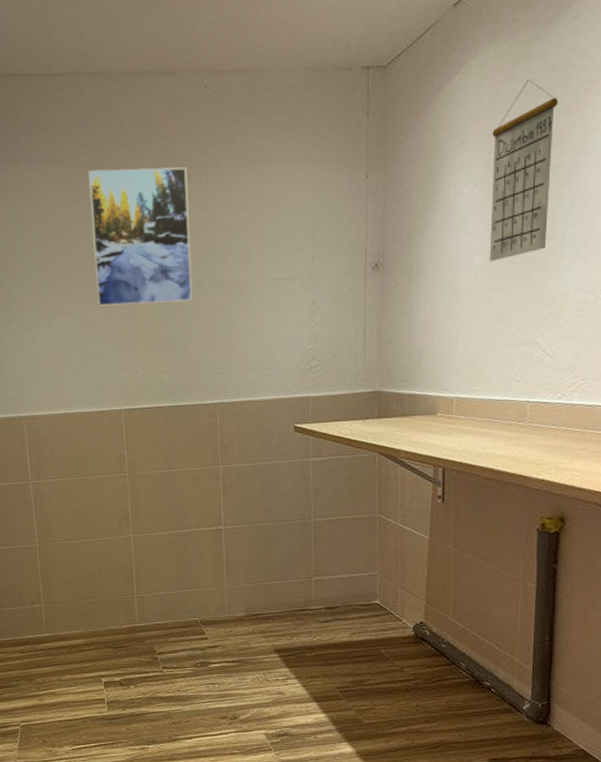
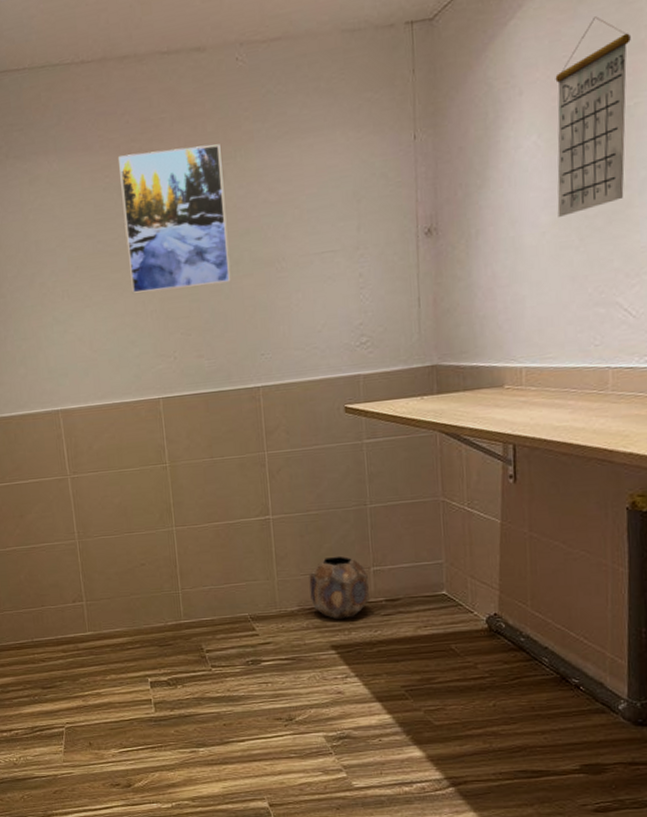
planter: none [256,565,311,625] -> present [309,555,369,620]

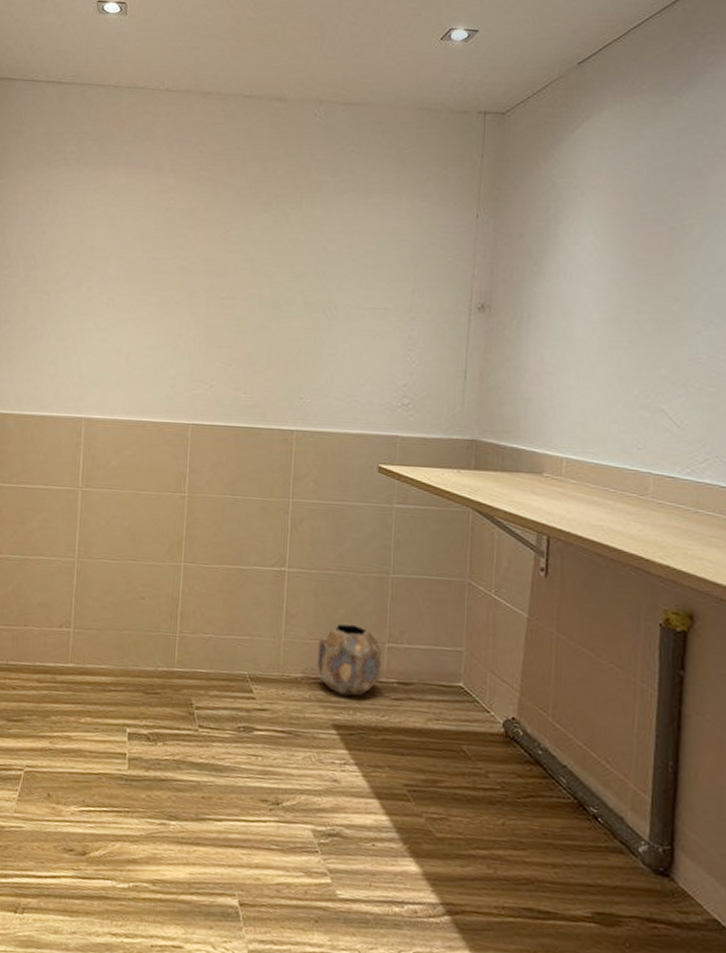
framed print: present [117,144,230,295] -> none [178,182,288,321]
calendar: present [555,16,631,217] -> none [609,140,689,317]

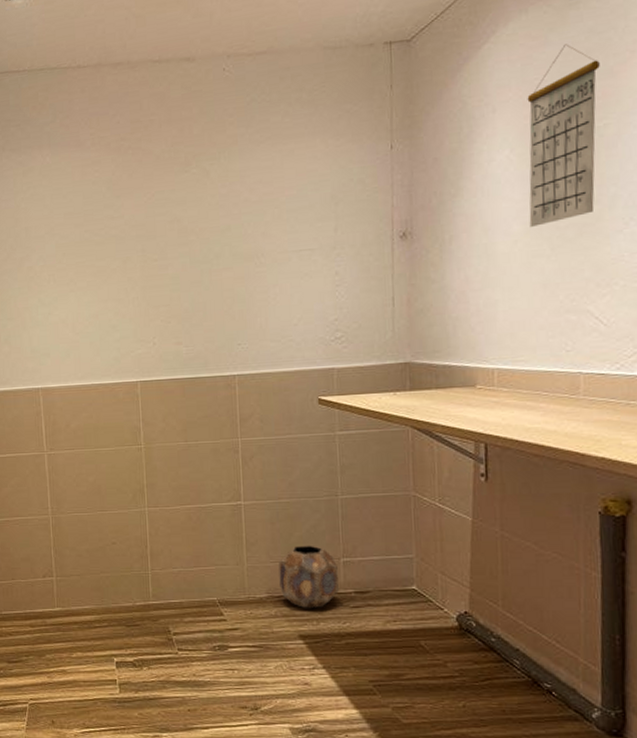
calendar: none [609,140,689,317] -> present [527,44,600,227]

